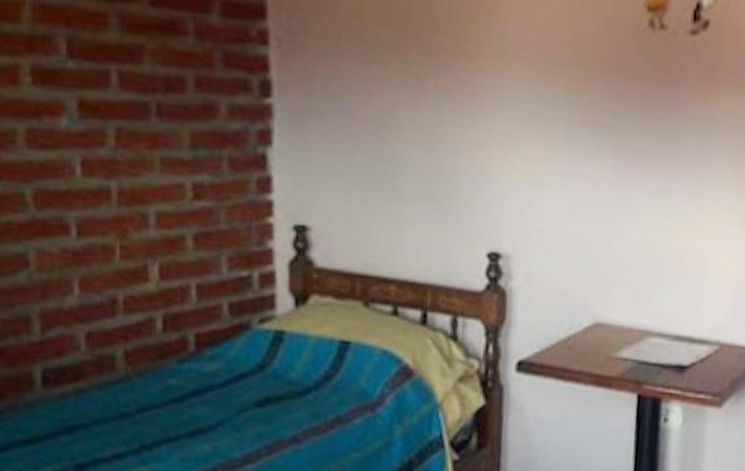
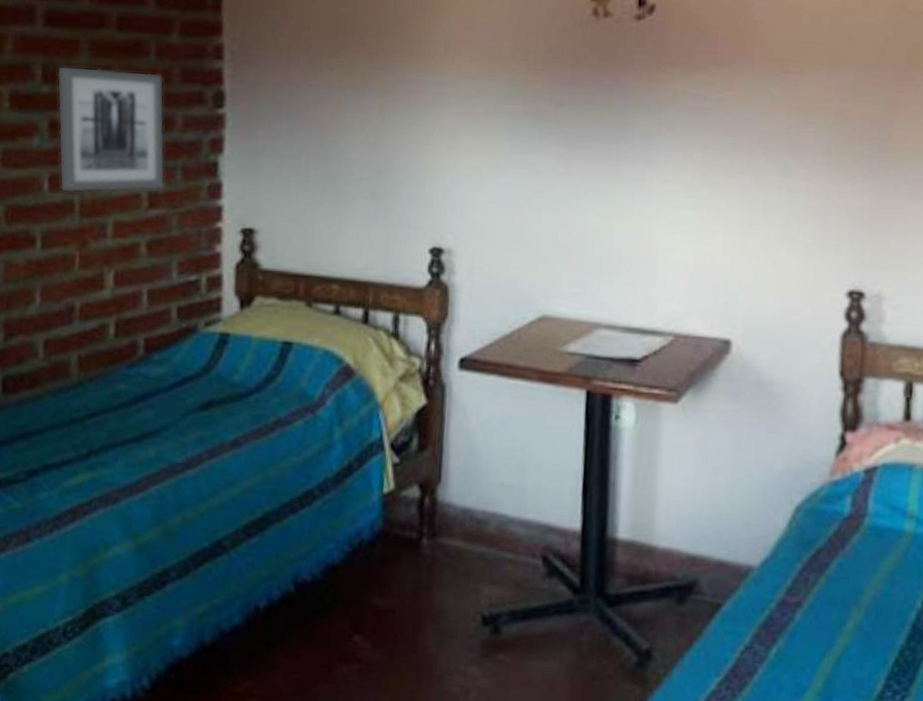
wall art: none [83,40,210,181] -> present [57,65,165,193]

